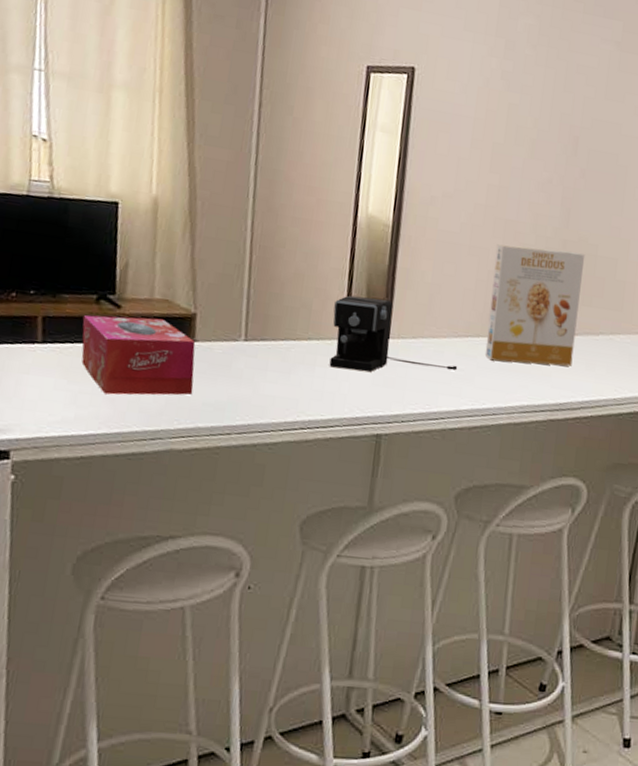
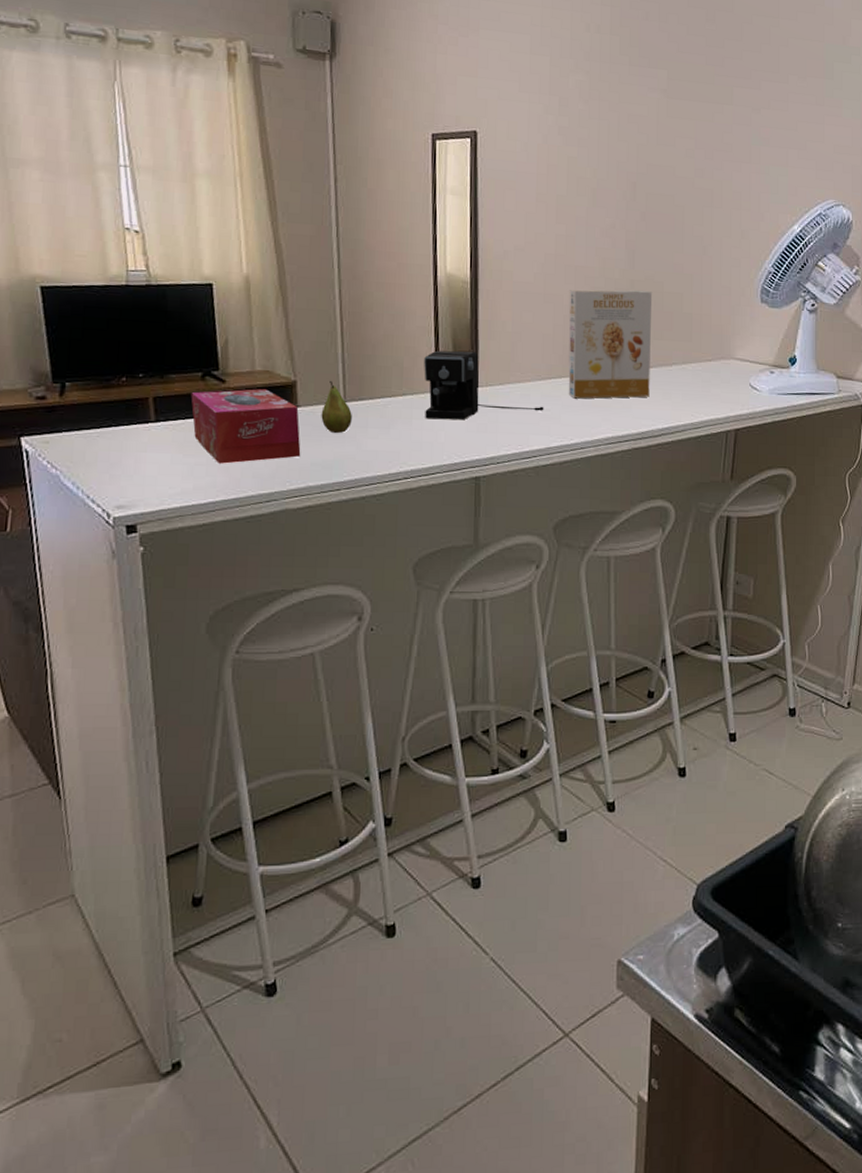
fruit: none [218,316,252,374] -> present [321,380,352,434]

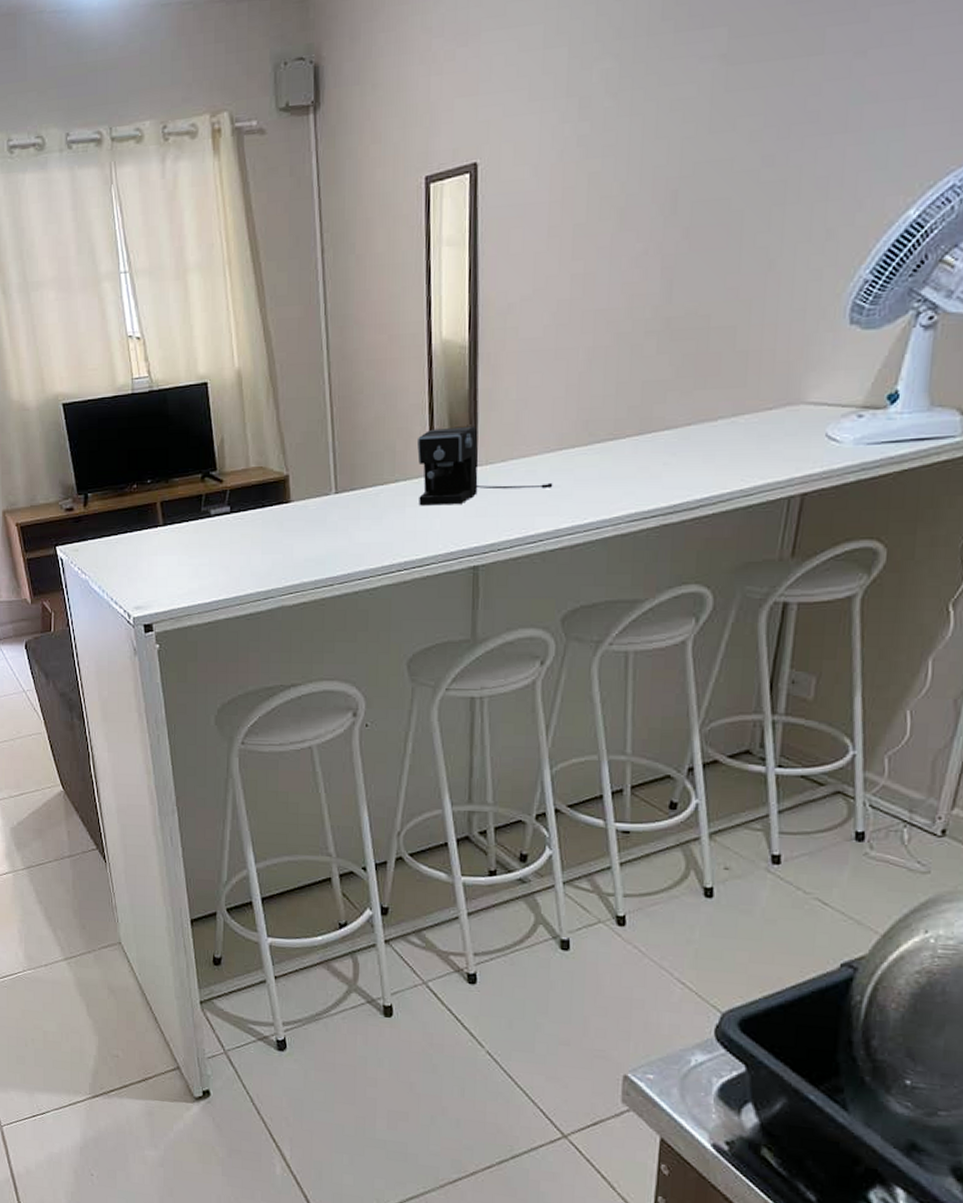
tissue box: present [191,389,301,464] -> none [192,486,295,563]
fruit: present [321,380,352,434] -> none [313,471,344,528]
cereal box: present [568,289,653,399] -> none [582,329,695,471]

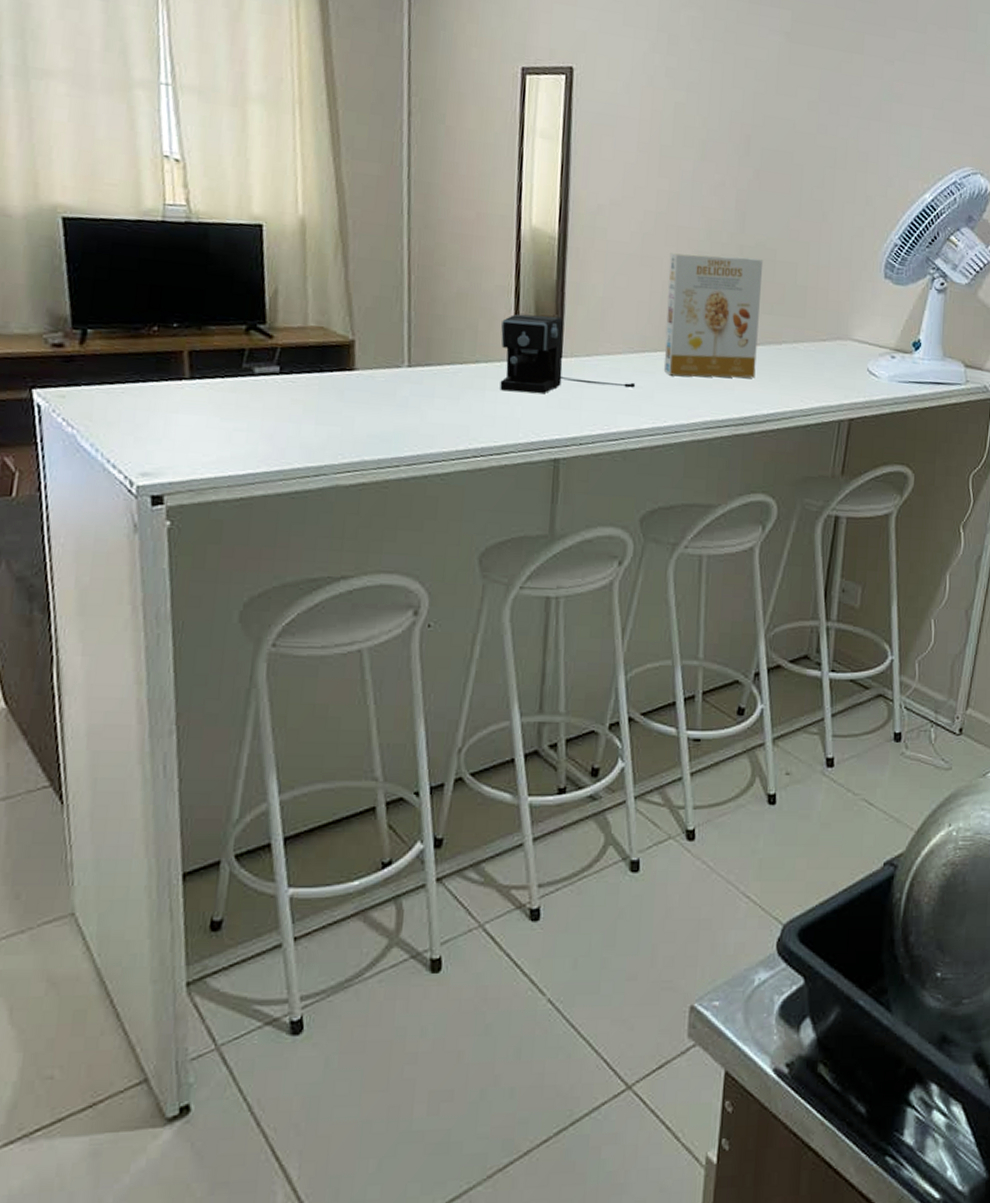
cereal box: none [582,329,695,471] -> present [663,253,764,378]

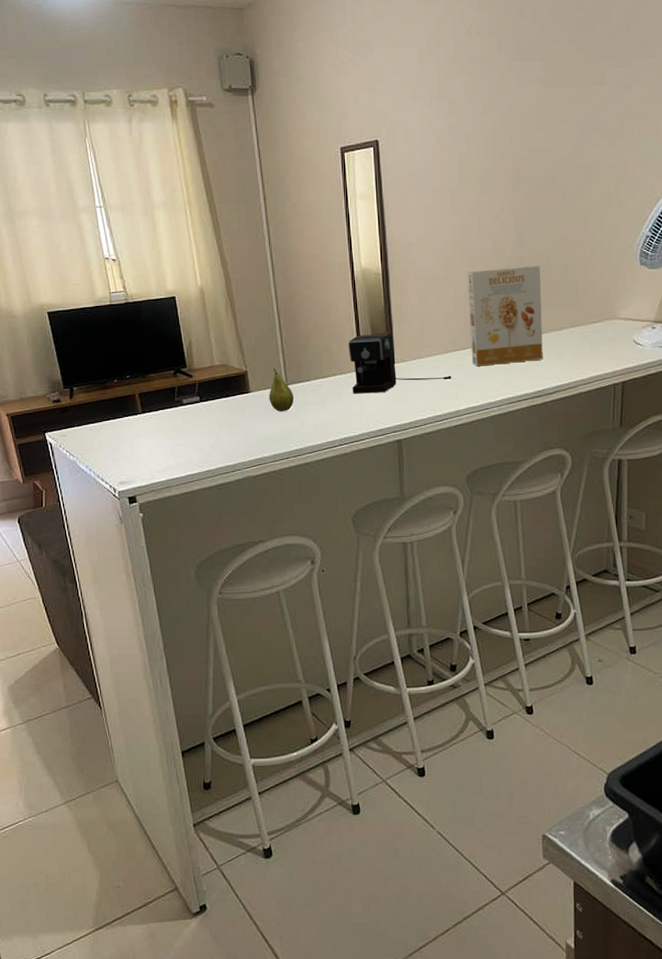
fruit: none [381,341,417,403] -> present [269,368,294,412]

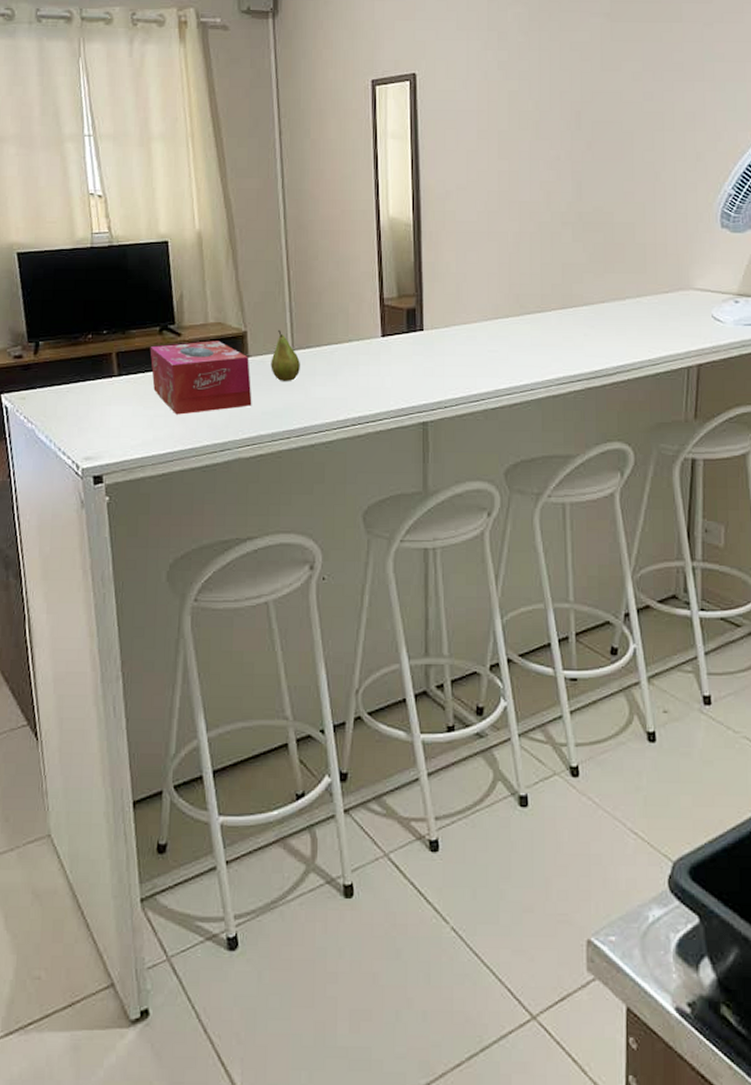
tissue box: none [167,380,256,443] -> present [150,340,252,415]
coffee maker: present [348,333,452,394] -> none [369,294,492,365]
cereal box: present [467,266,543,366] -> none [514,223,602,338]

